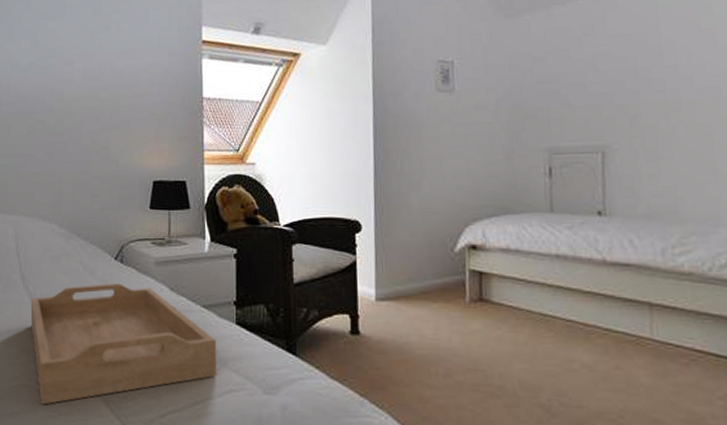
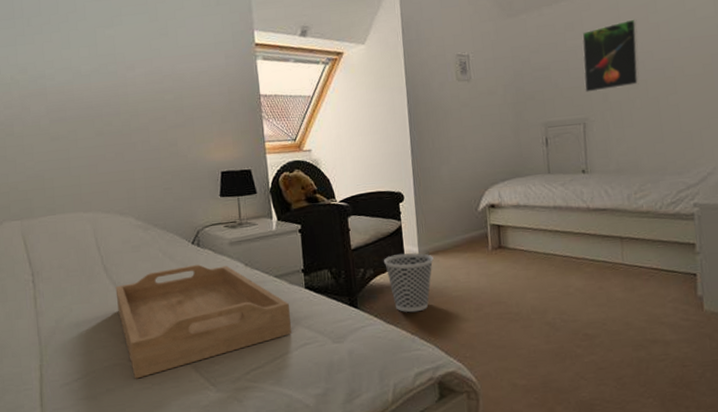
wastebasket: none [332,296,394,369] -> present [384,253,434,313]
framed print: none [605,22,685,113] -> present [582,19,640,92]

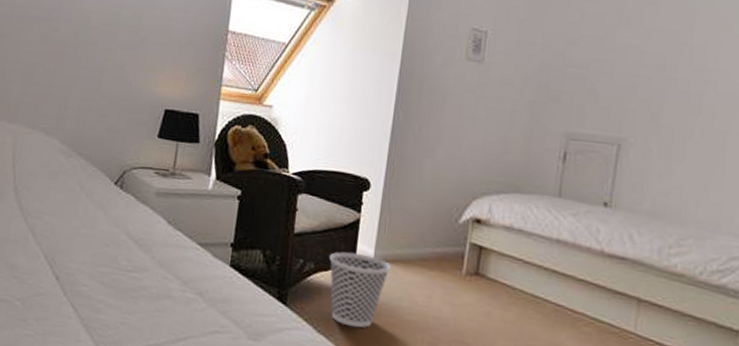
serving tray: present [115,265,291,379] -> none [18,206,207,323]
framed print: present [582,19,640,92] -> none [629,26,718,111]

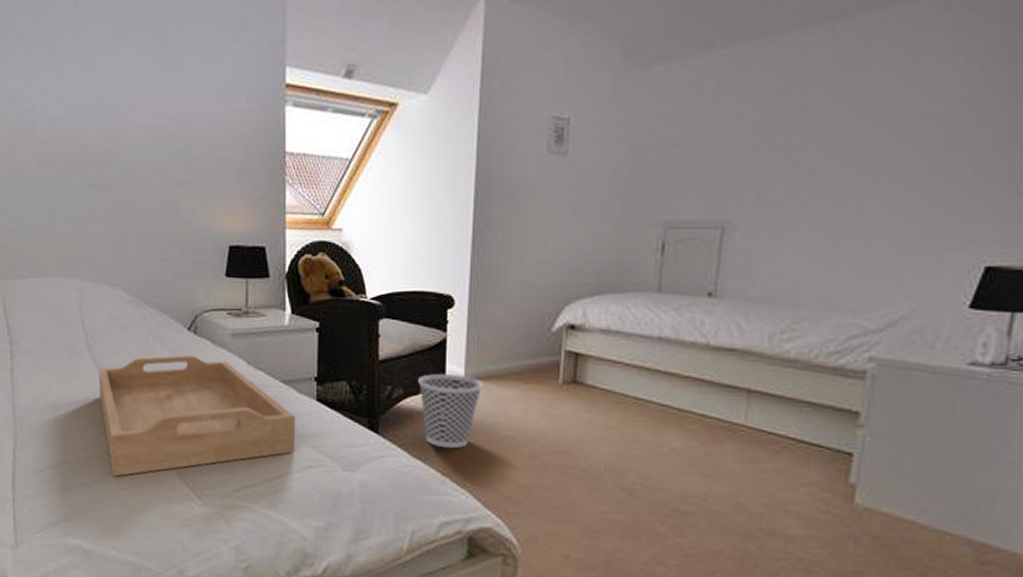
serving tray: none [18,206,207,323] -> present [98,355,295,477]

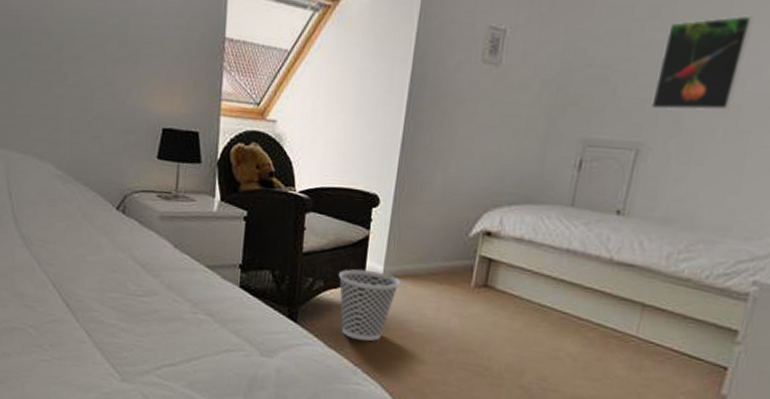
serving tray: present [98,355,295,477] -> none [23,233,217,349]
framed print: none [732,80,833,184] -> present [651,15,754,111]

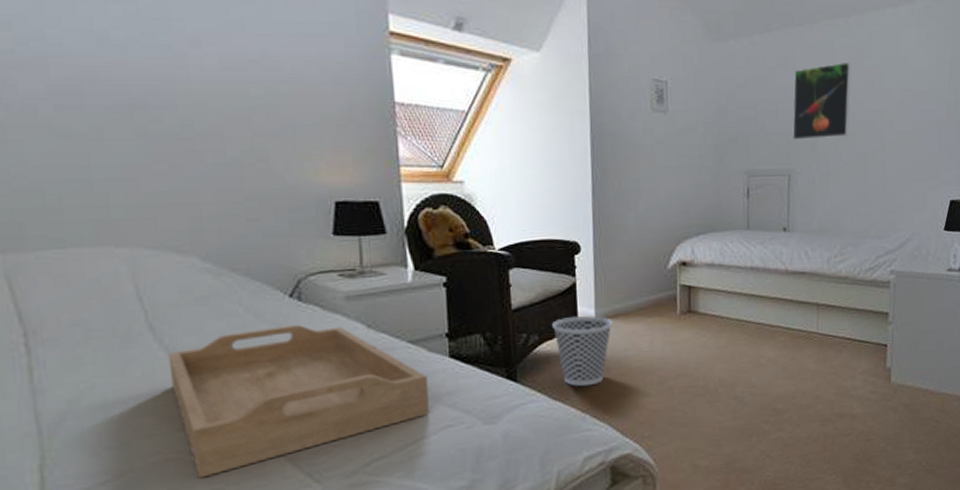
serving tray: none [23,233,217,349] -> present [167,325,429,478]

